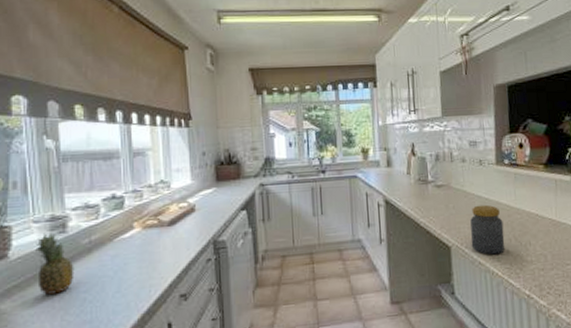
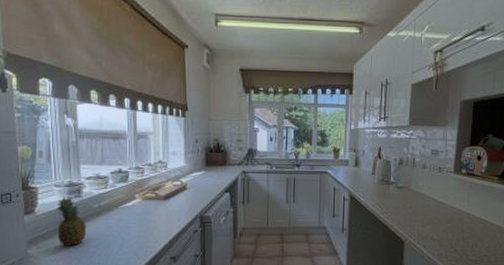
jar: present [470,204,505,255] -> none [423,207,454,252]

